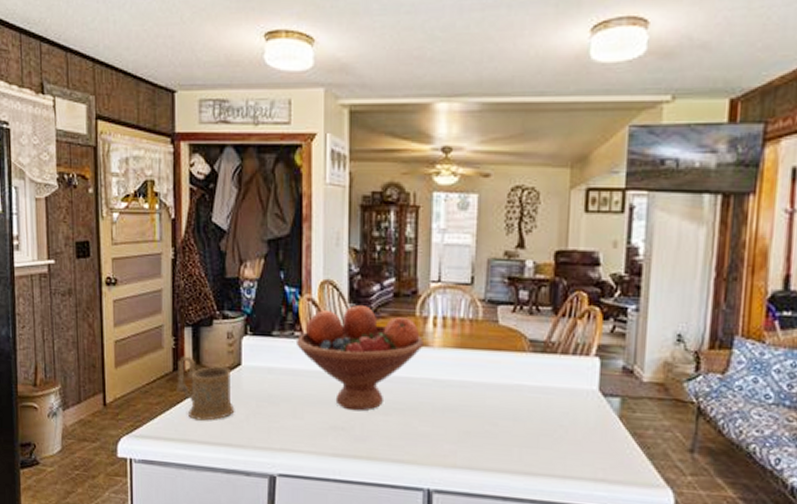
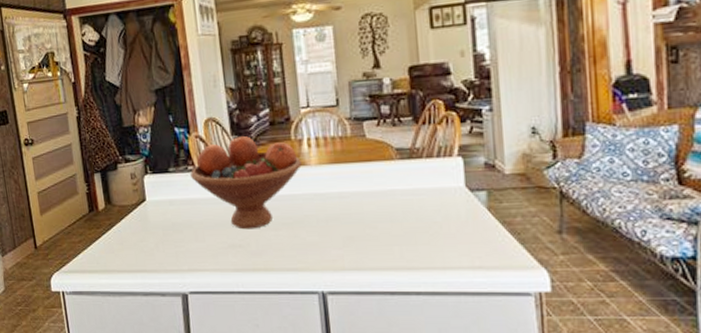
mug: present [177,356,235,421] -> none [92,198,145,252]

